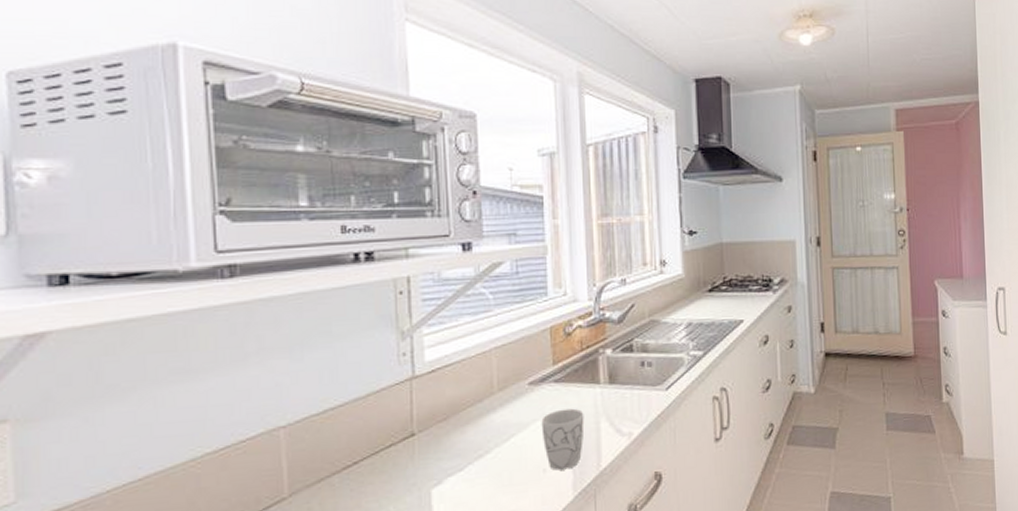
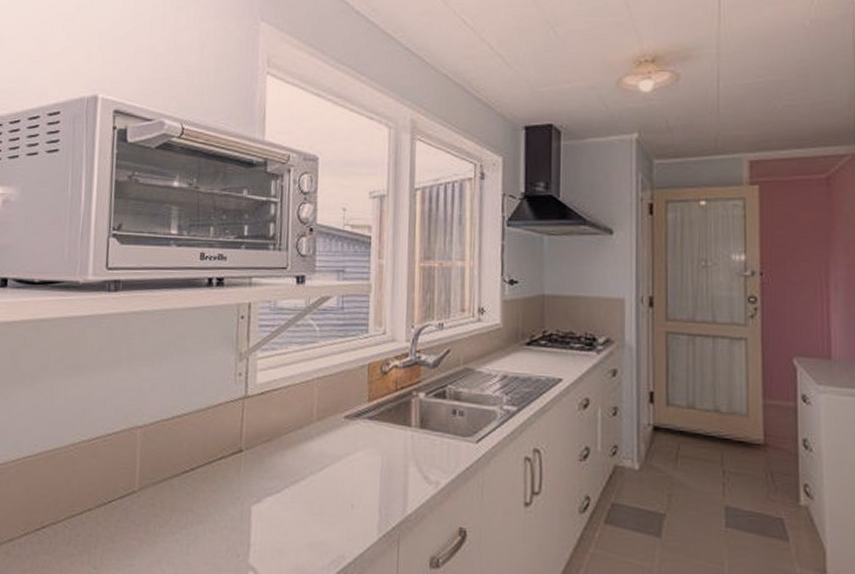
mug: present [541,408,585,470] -> none [353,447,394,509]

